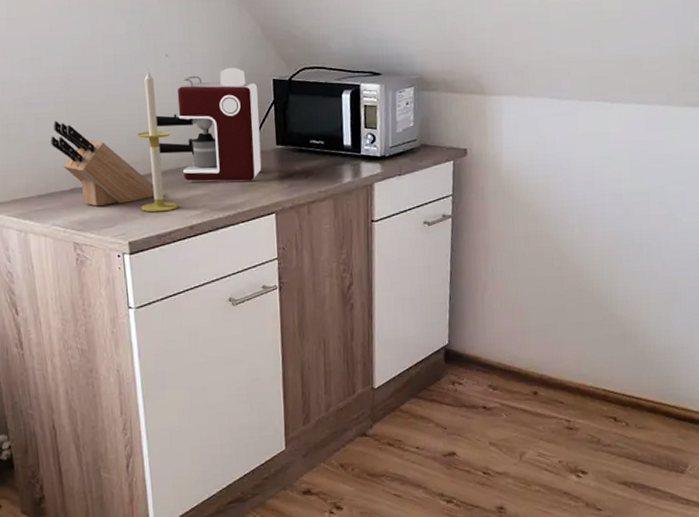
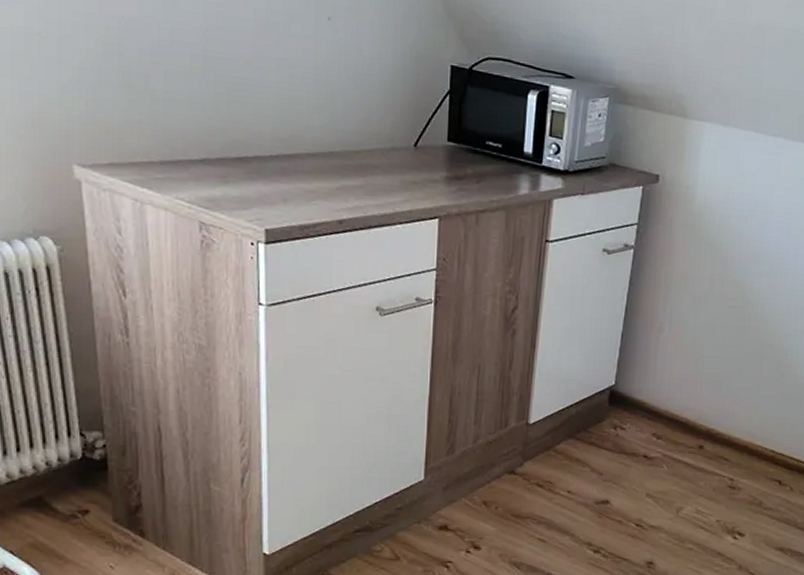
knife block: present [50,121,155,207] -> none [181,76,301,185]
candle: present [137,68,178,213] -> none [282,31,327,201]
coffee maker: present [156,67,262,182] -> none [310,44,433,178]

